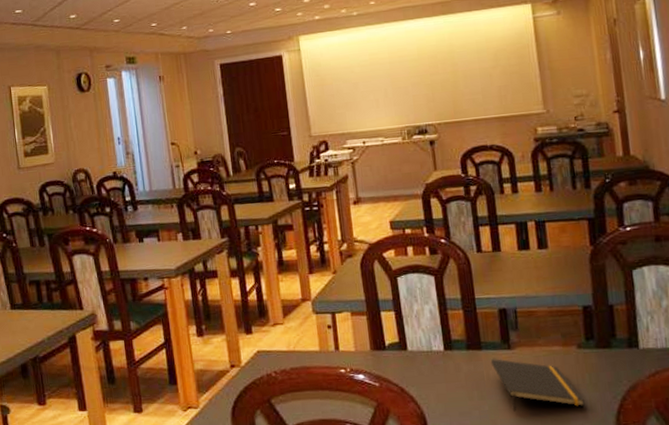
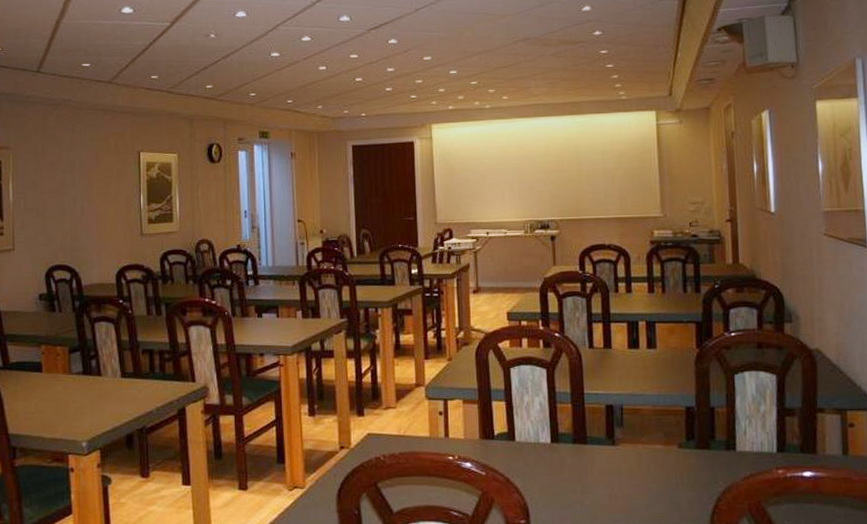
notepad: present [490,358,585,412] -> none [595,453,682,507]

